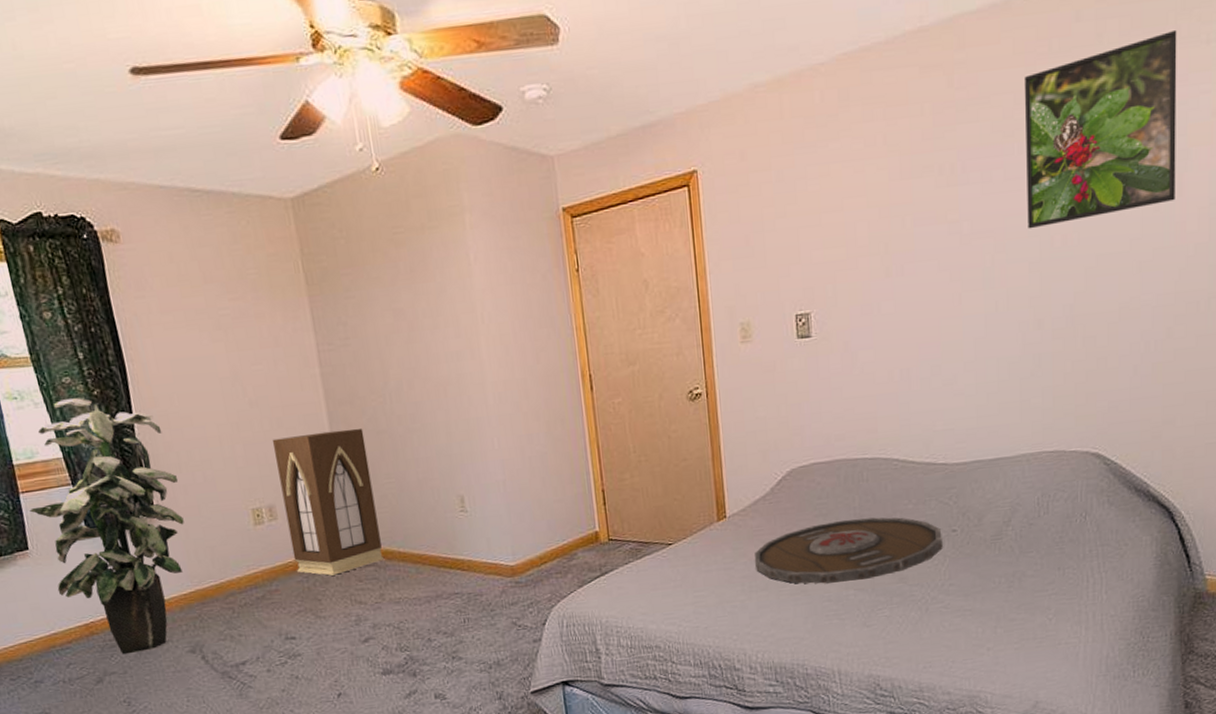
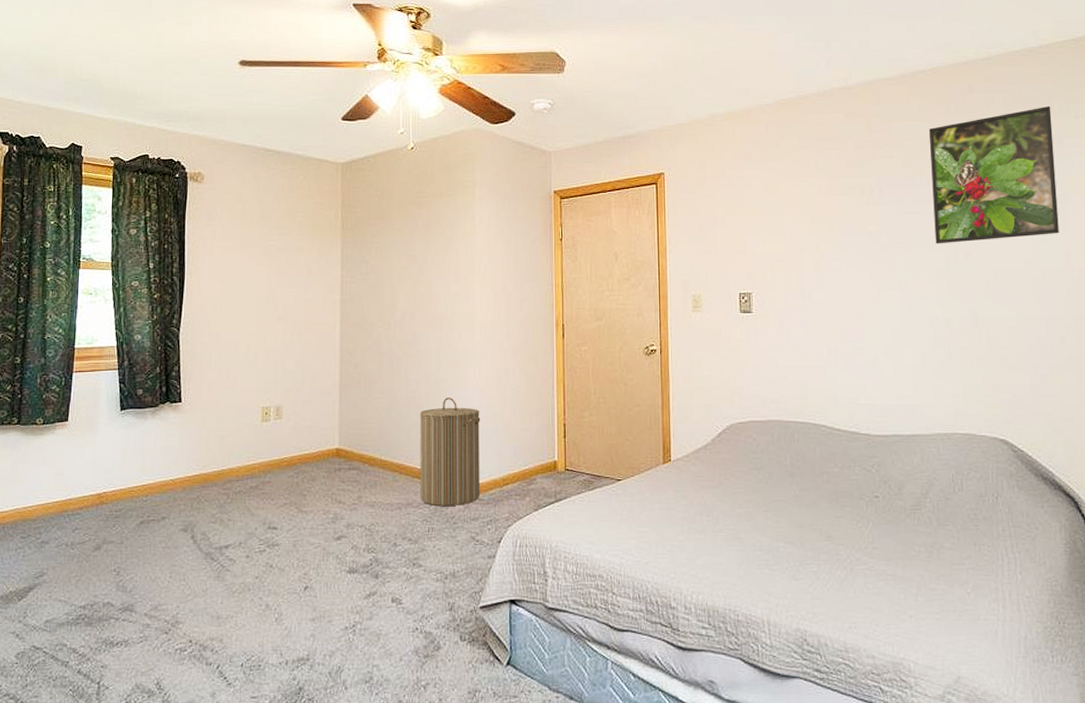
indoor plant: present [30,398,184,655] -> none [78,299,206,526]
cabinet: present [272,428,384,576] -> none [289,348,368,474]
laundry hamper: none [436,474,516,595] -> present [420,397,481,507]
serving tray: present [754,517,944,584] -> none [694,475,867,533]

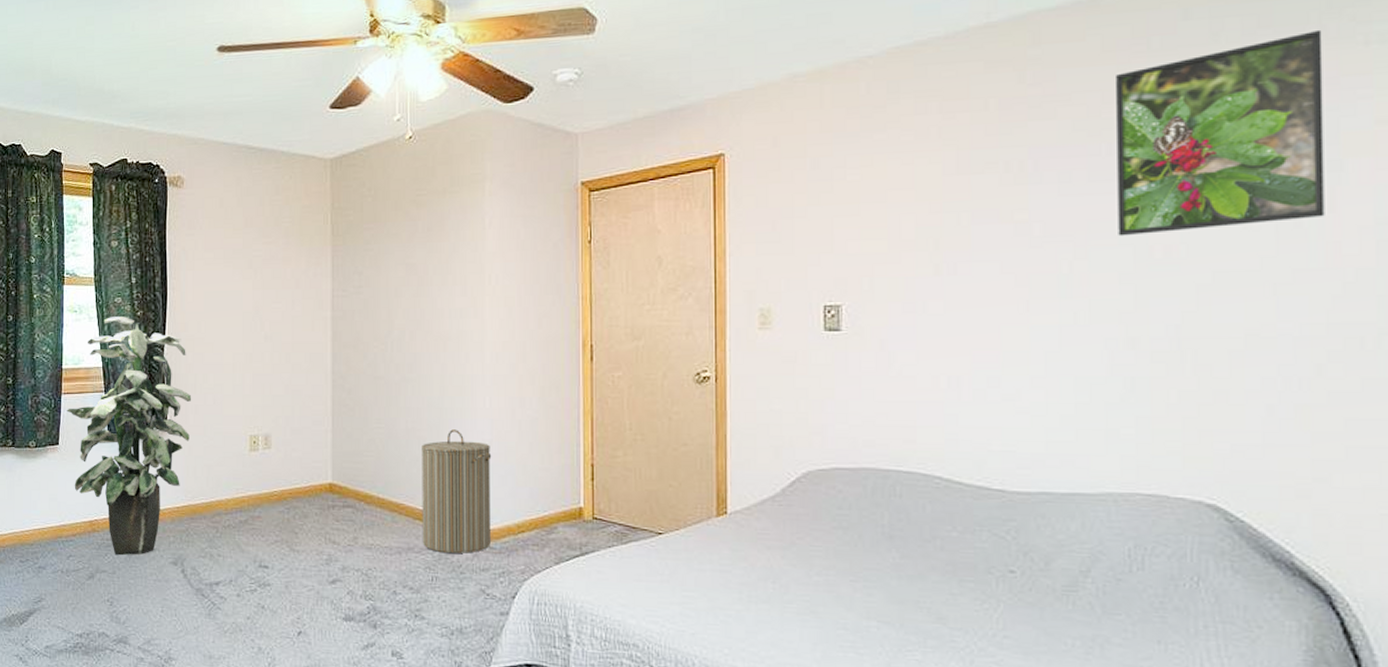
indoor plant: none [78,299,206,526] -> present [67,317,192,556]

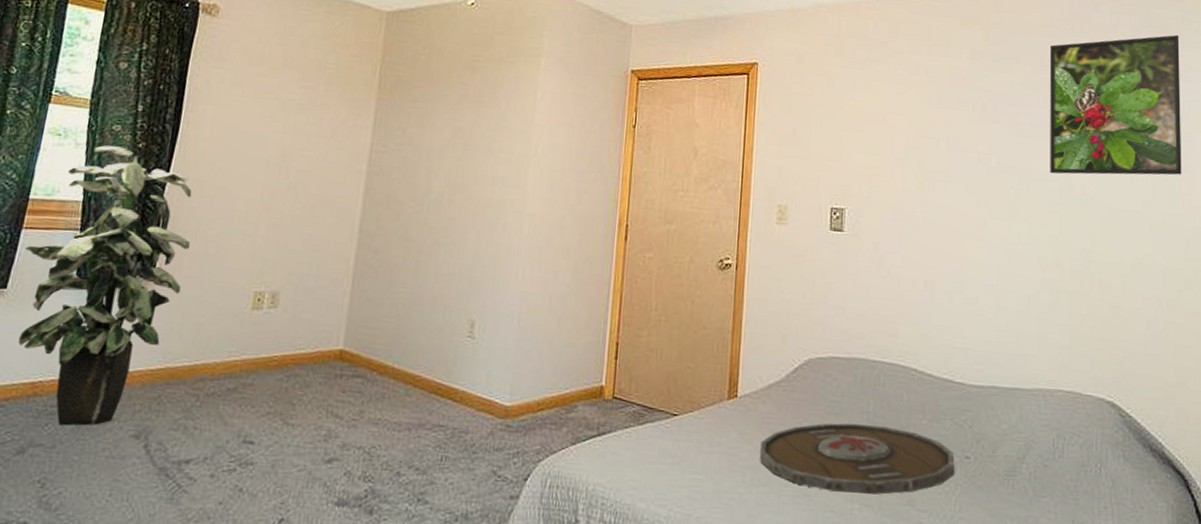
laundry hamper: present [422,429,492,554] -> none [435,299,519,432]
serving tray: none [756,537,997,612] -> present [759,423,956,495]

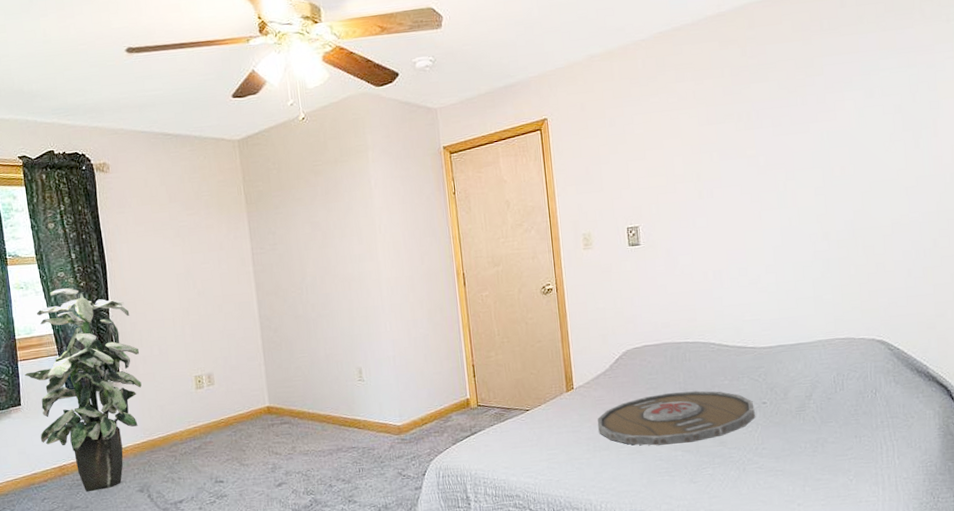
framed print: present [1049,34,1182,175] -> none [802,12,932,162]

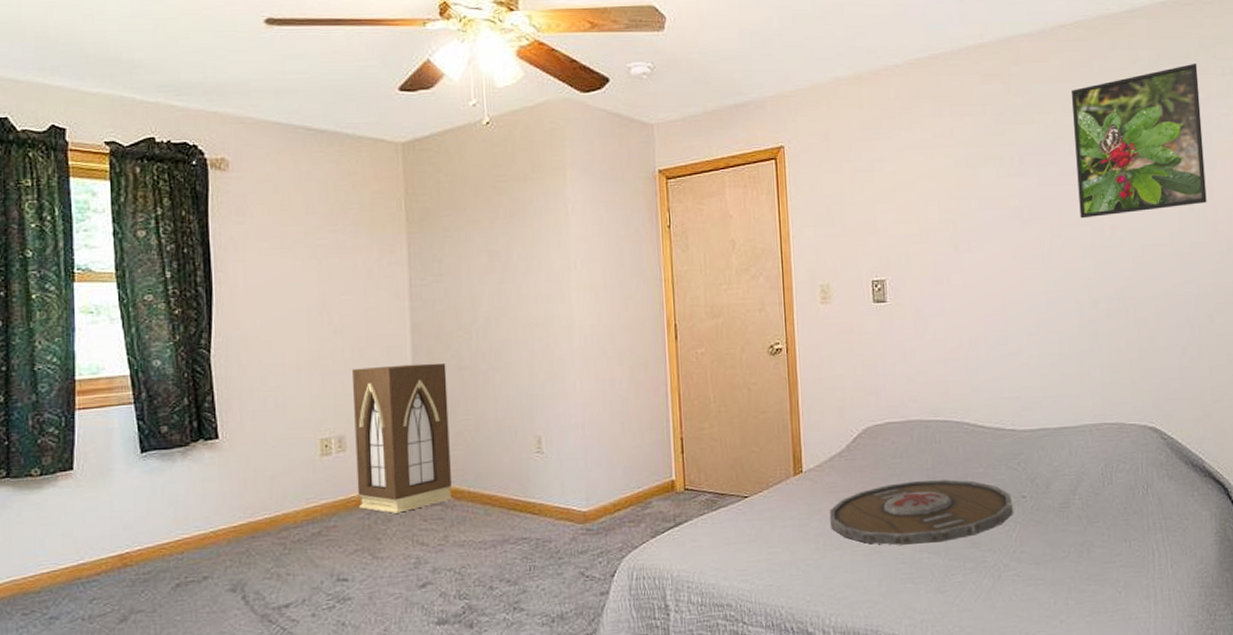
indoor plant: present [24,288,142,492] -> none [83,316,248,591]
cabinet: none [213,313,296,431] -> present [351,363,452,514]
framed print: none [802,12,932,162] -> present [1071,63,1207,219]

